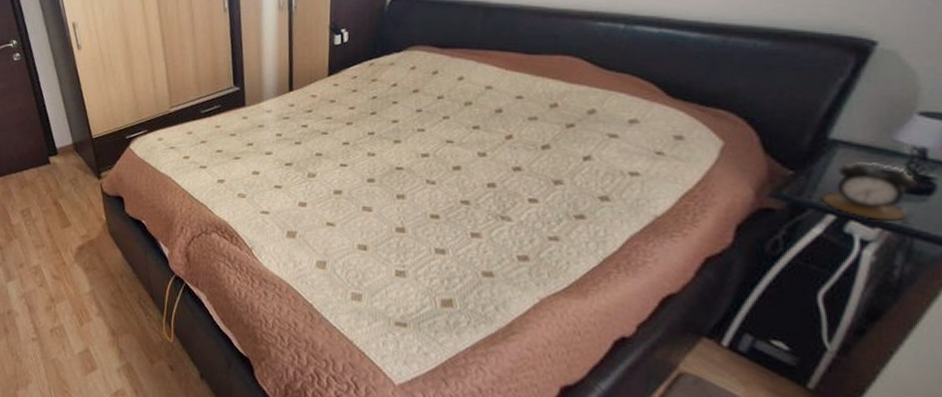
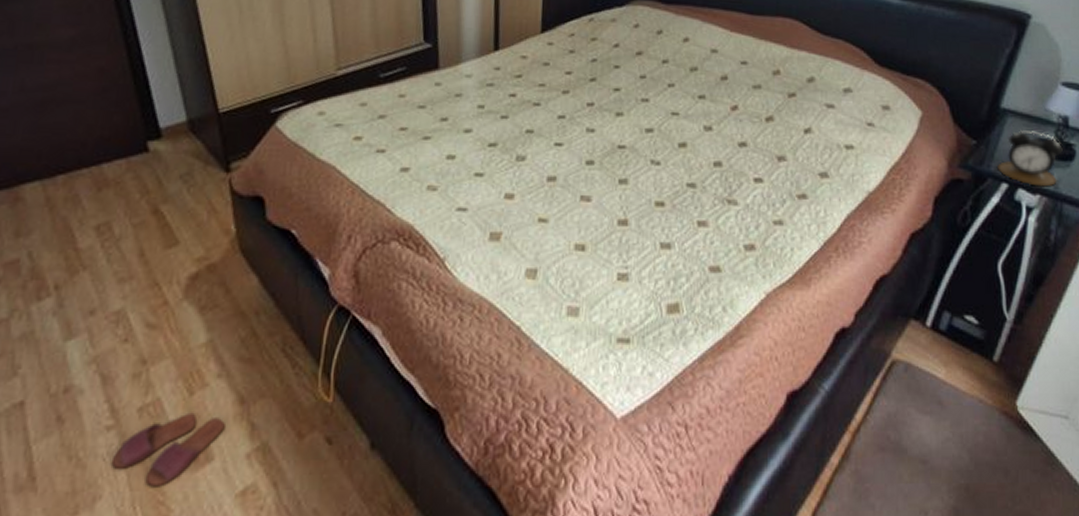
slippers: none [37,336,103,381] -> present [112,412,225,487]

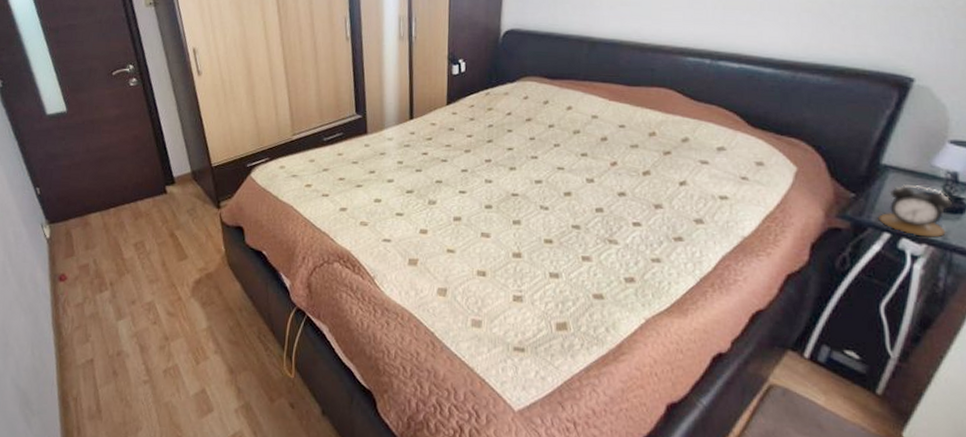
slippers: present [112,412,225,487] -> none [148,376,220,426]

